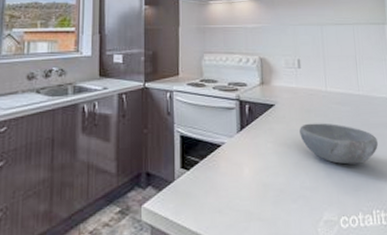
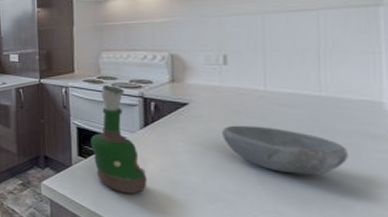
grog bottle: none [193,89,244,204] -> present [90,85,148,194]

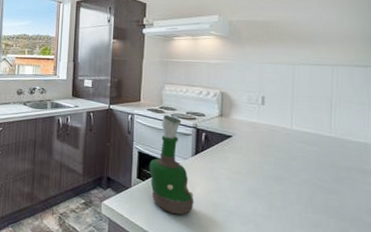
bowl: present [222,125,350,176] -> none [256,157,348,203]

